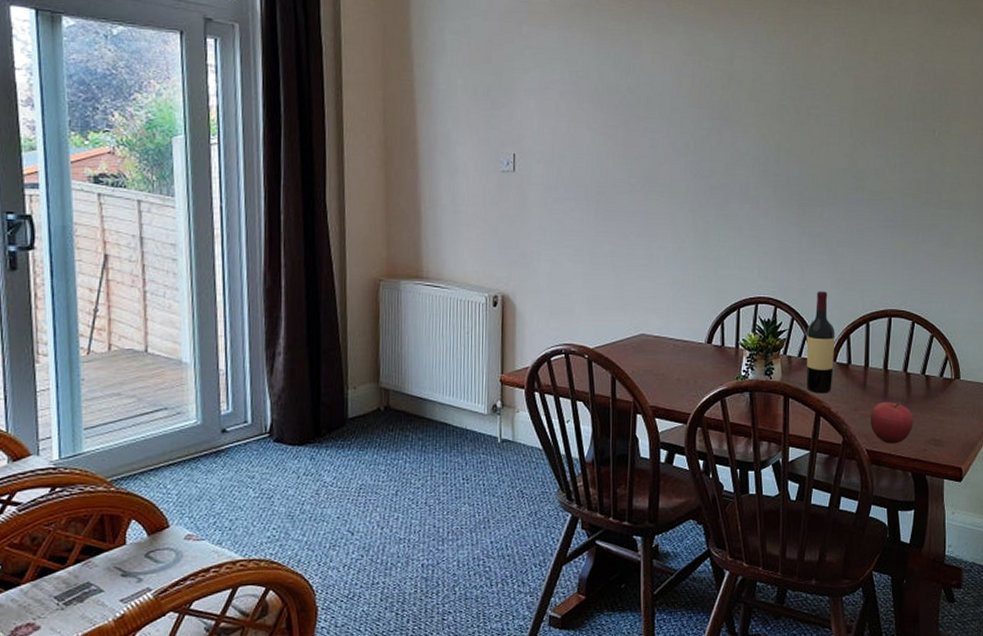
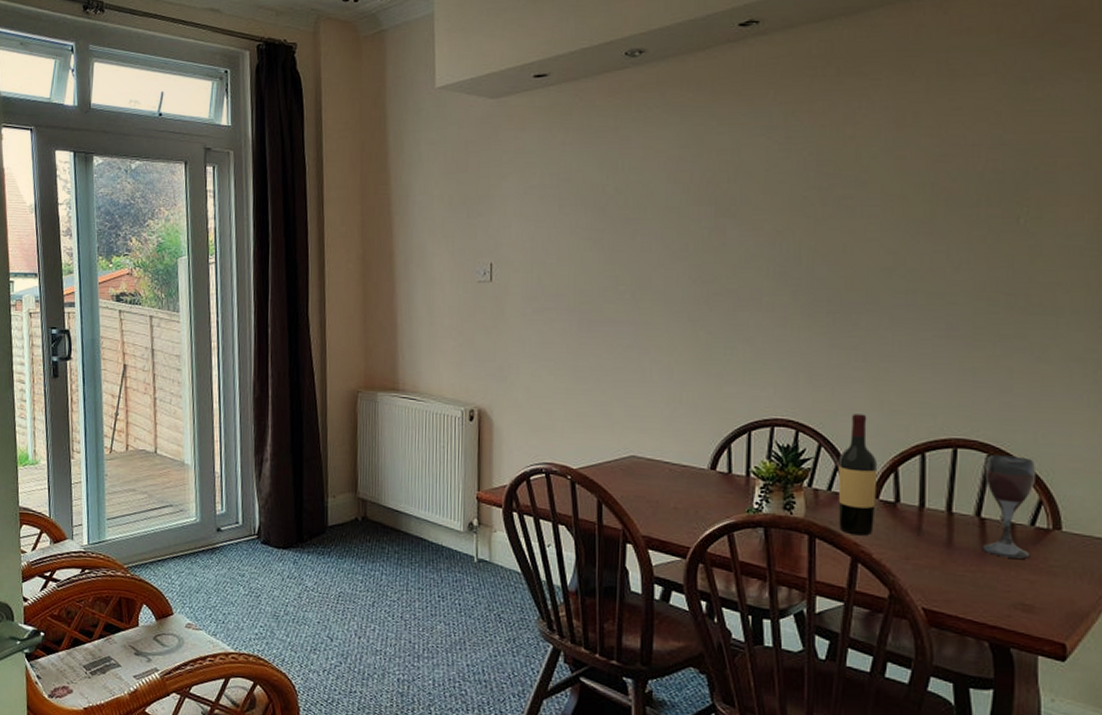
fruit: present [870,402,913,444] -> none [927,551,990,605]
cup: none [908,322,944,403] -> present [982,455,1035,559]

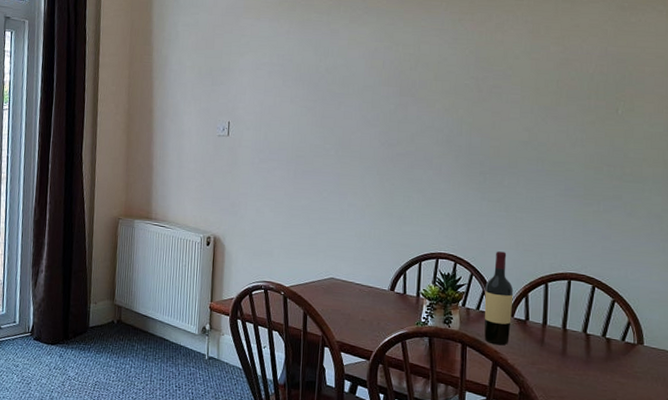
cup: present [982,455,1035,559] -> none [587,286,626,366]

